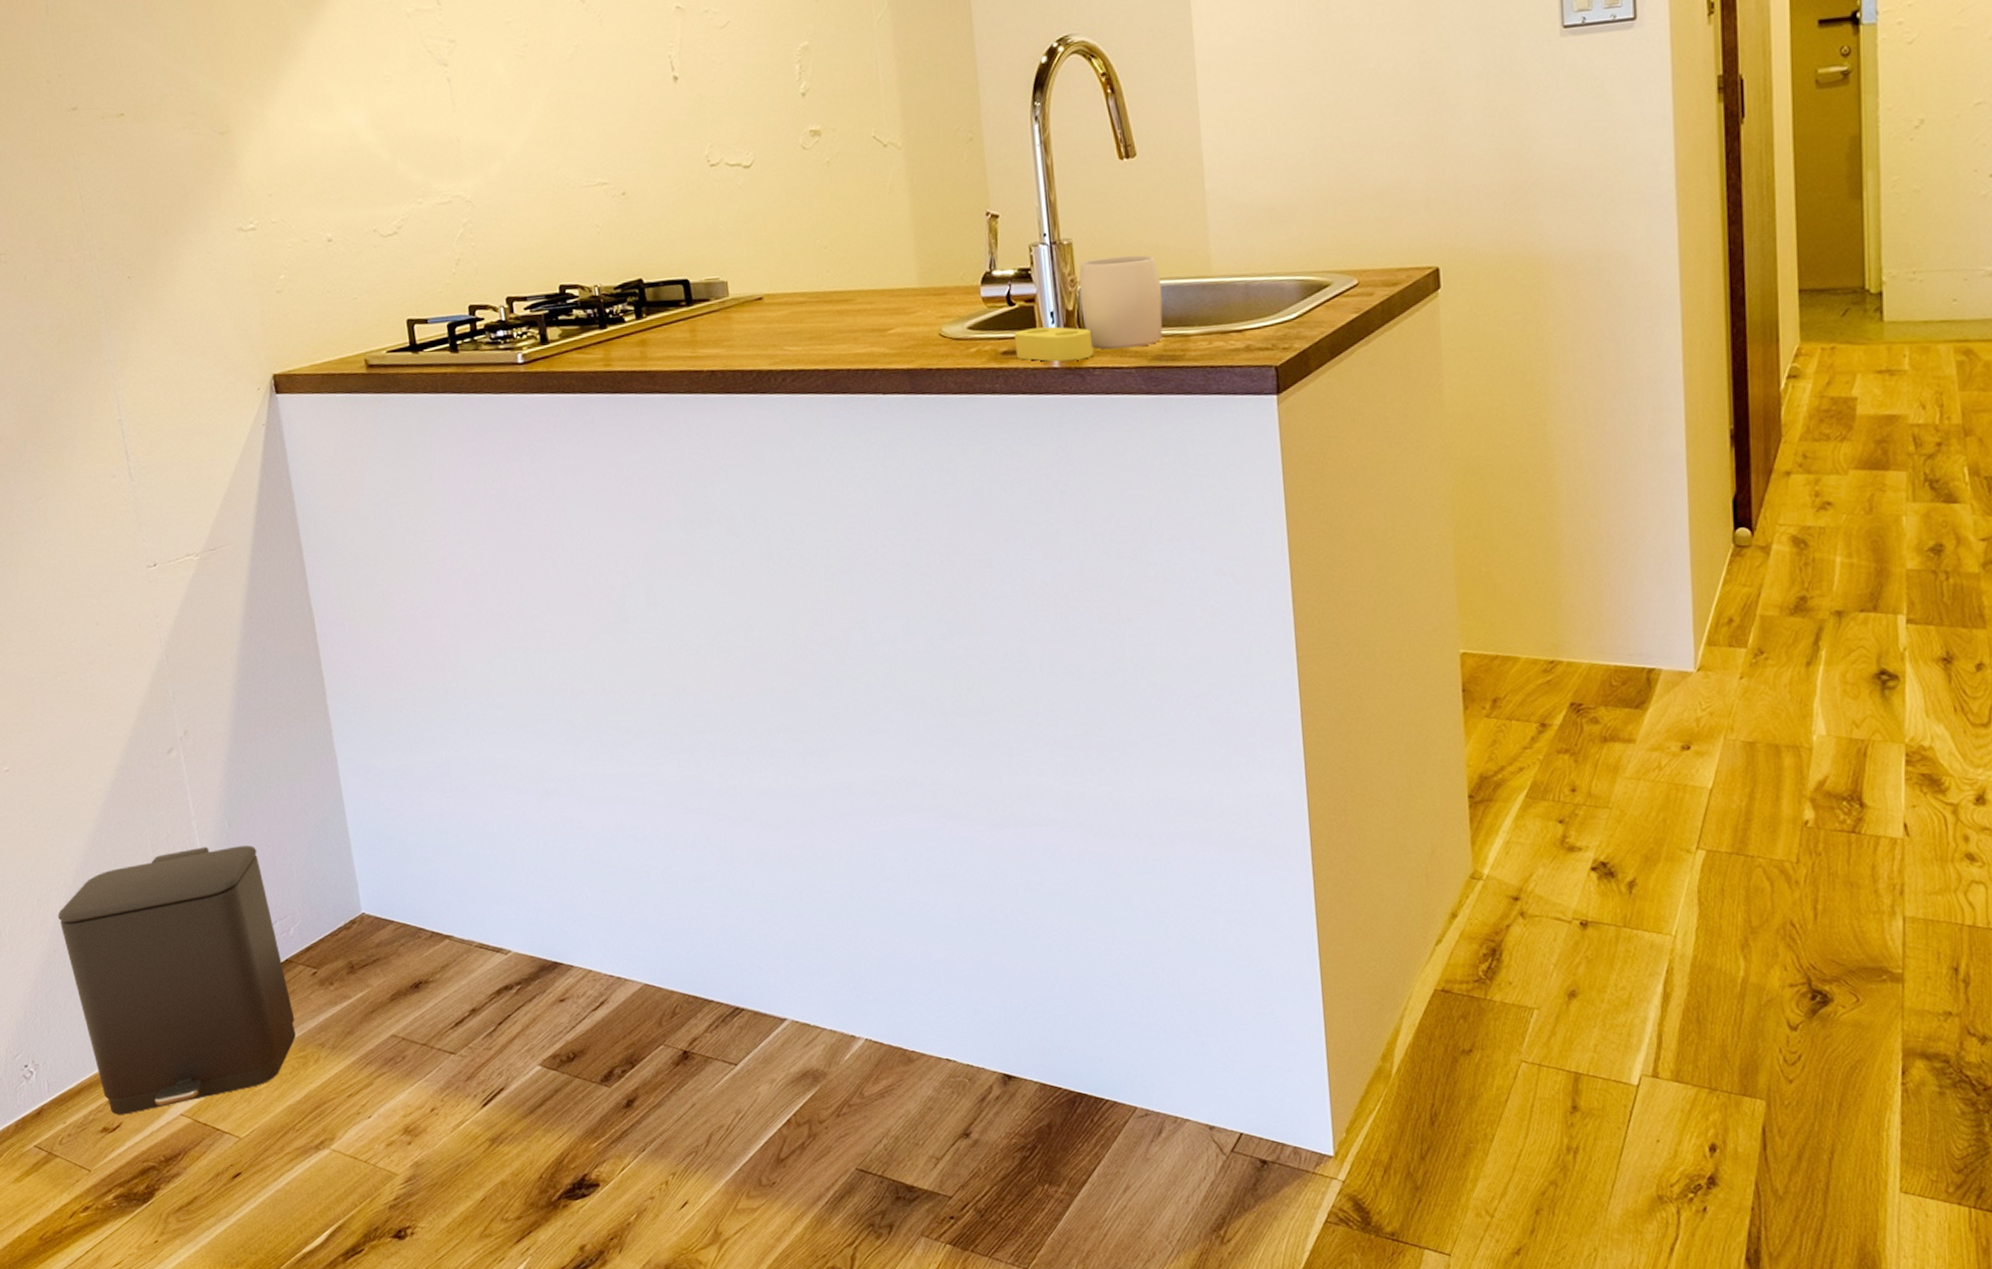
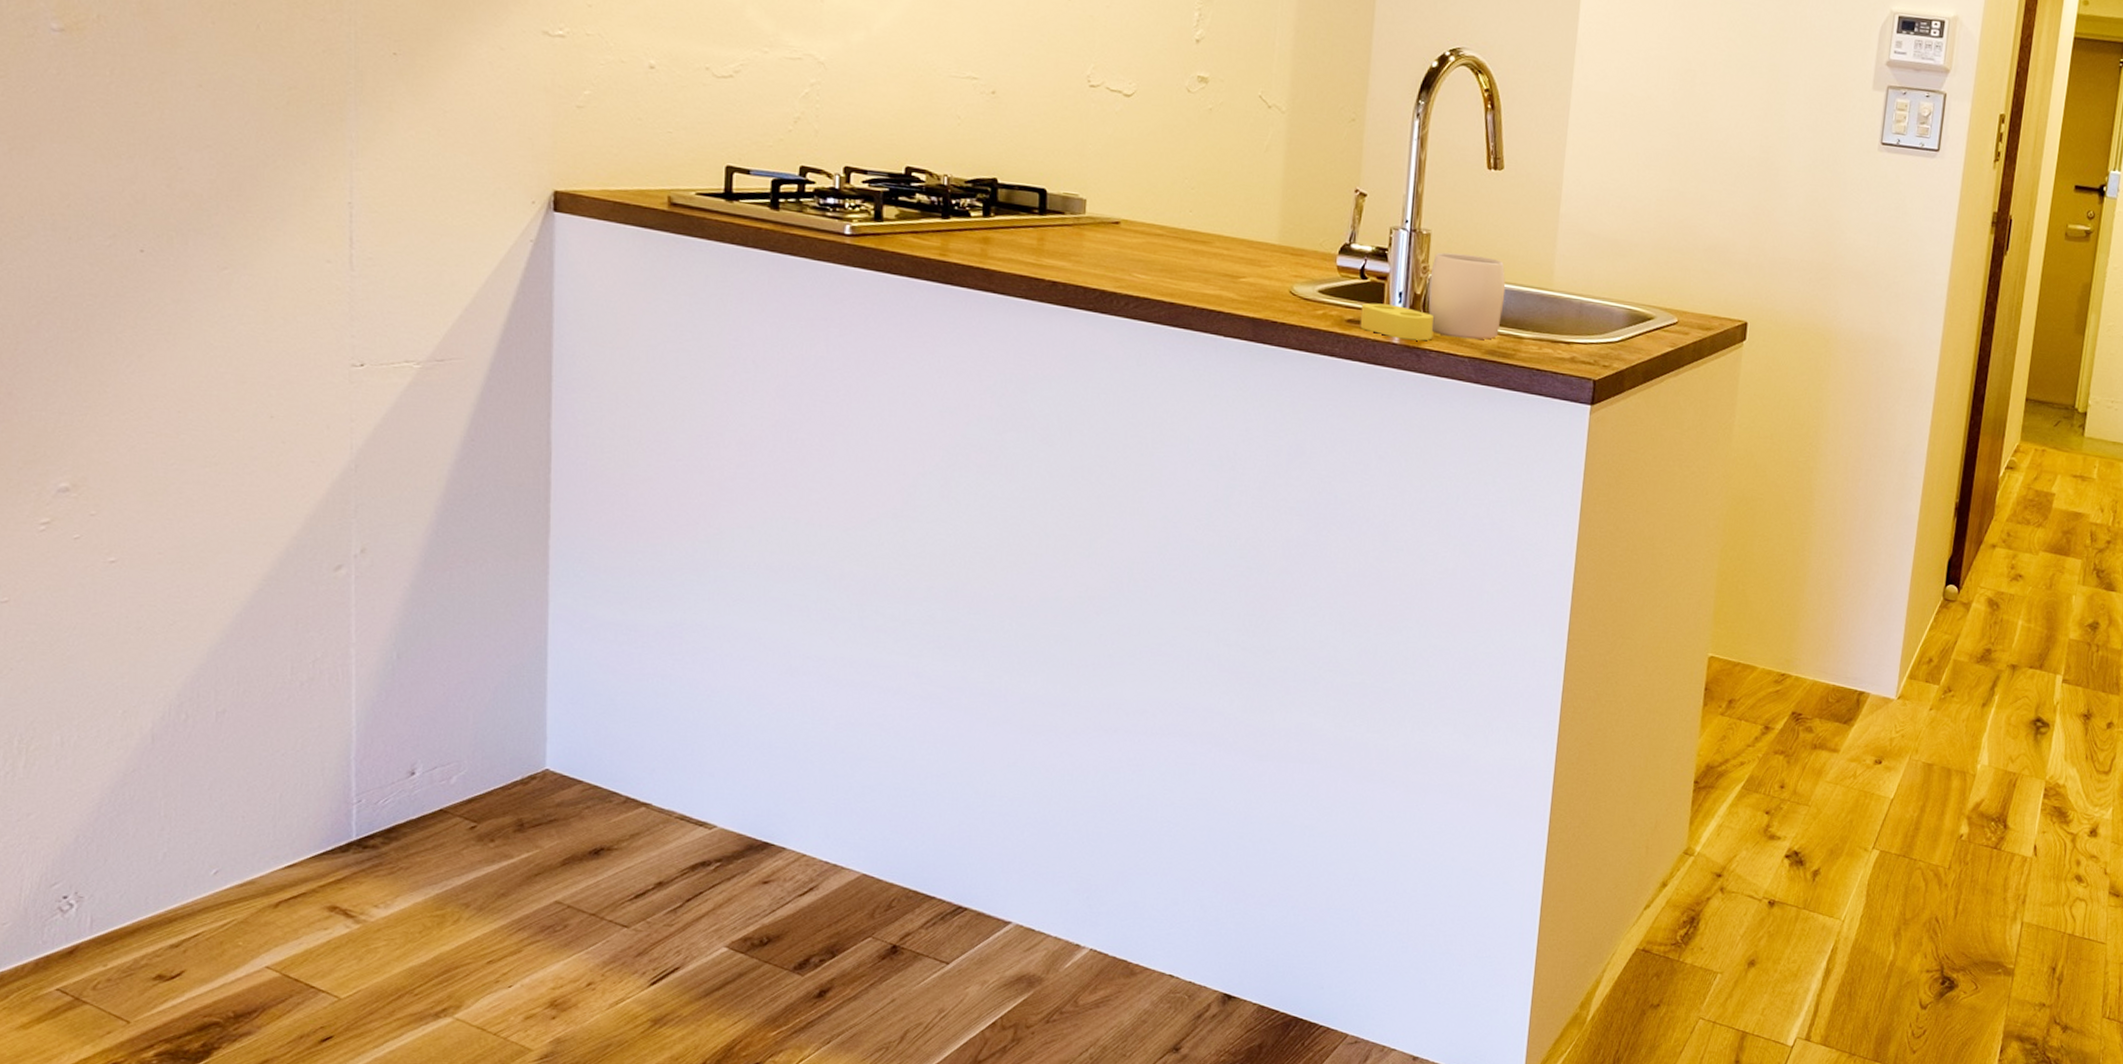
pedal bin: present [57,846,296,1115] -> none [146,676,437,962]

